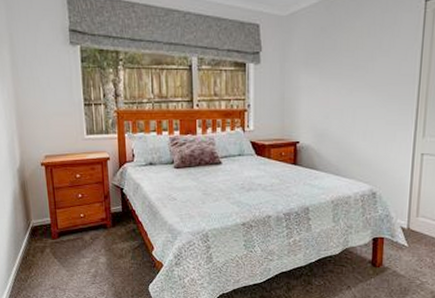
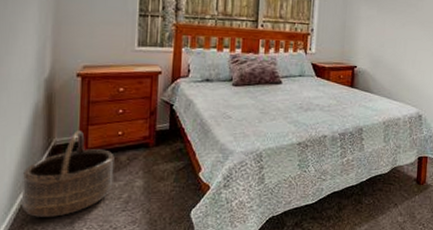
basket: none [12,214,82,287] -> present [21,131,114,217]

